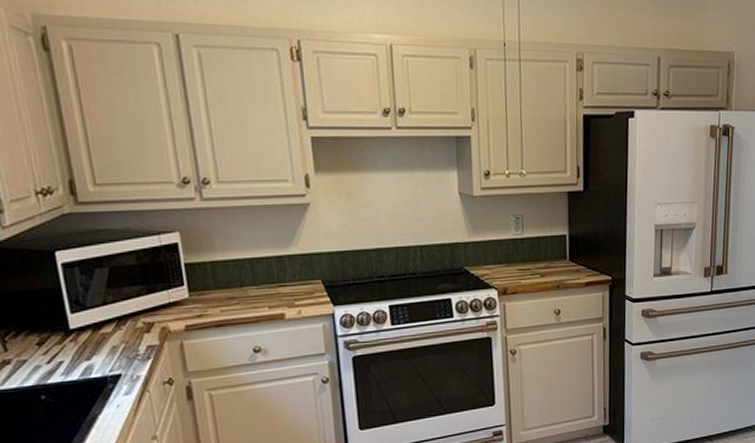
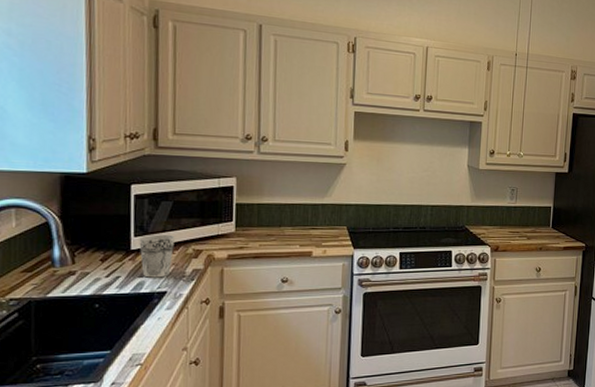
cup: none [77,307,122,360] -> present [139,234,176,278]

